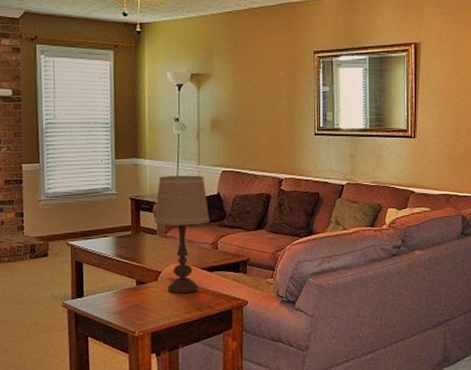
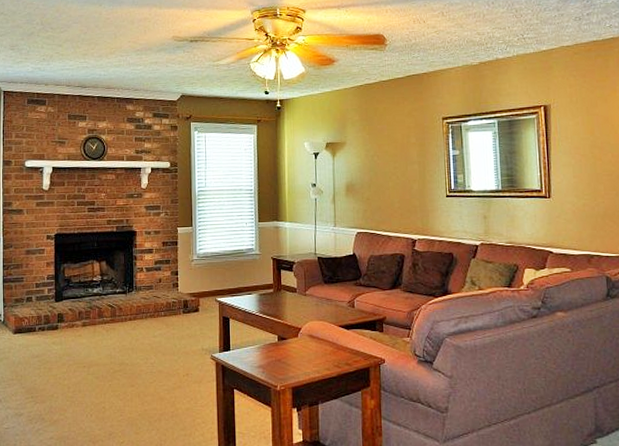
table lamp: present [154,175,210,294] -> none [294,236,347,350]

